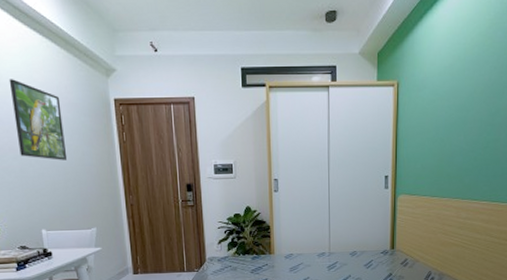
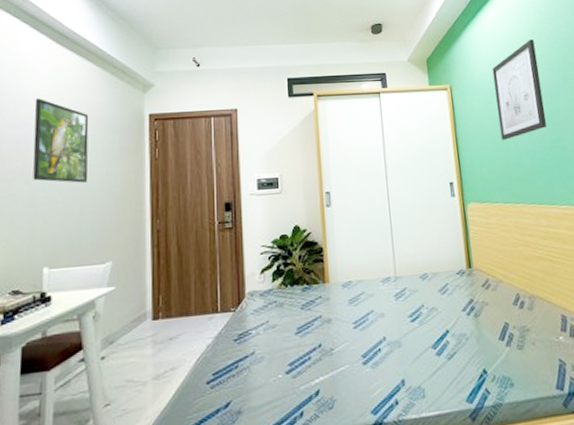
wall art: none [439,34,489,139] -> present [492,39,547,140]

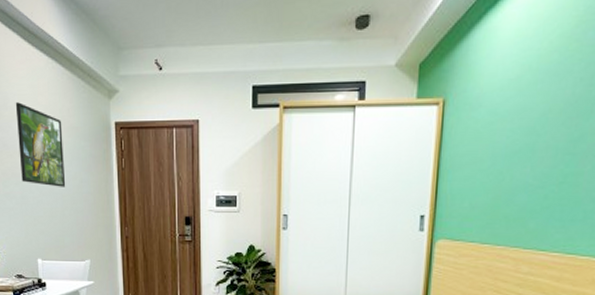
wall art: present [492,39,547,140] -> none [495,36,575,171]

